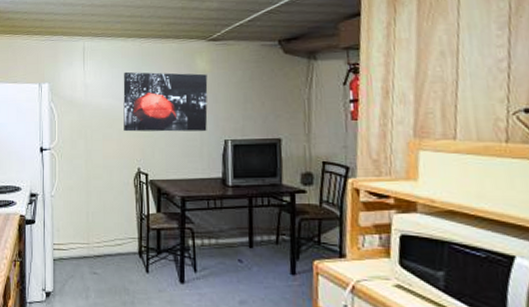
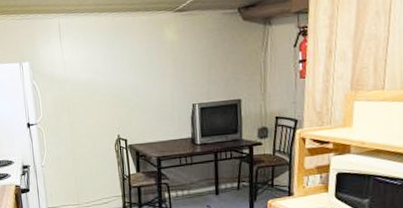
wall art: present [123,71,208,132] -> none [99,44,177,103]

